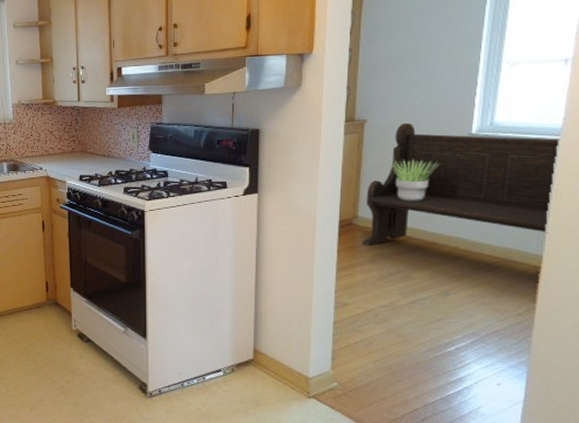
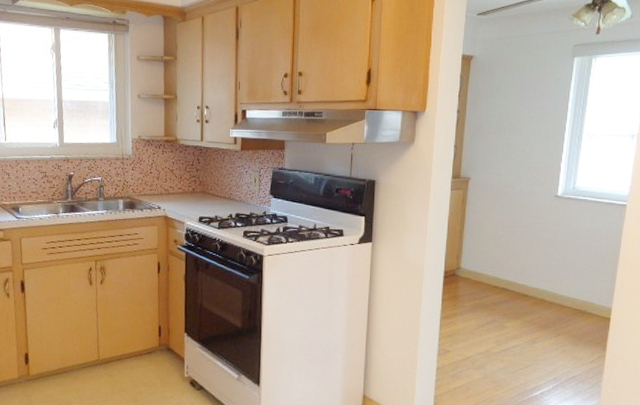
bench: present [361,122,558,247] -> none [463,182,625,297]
potted plant: present [390,160,438,200] -> none [489,217,529,255]

